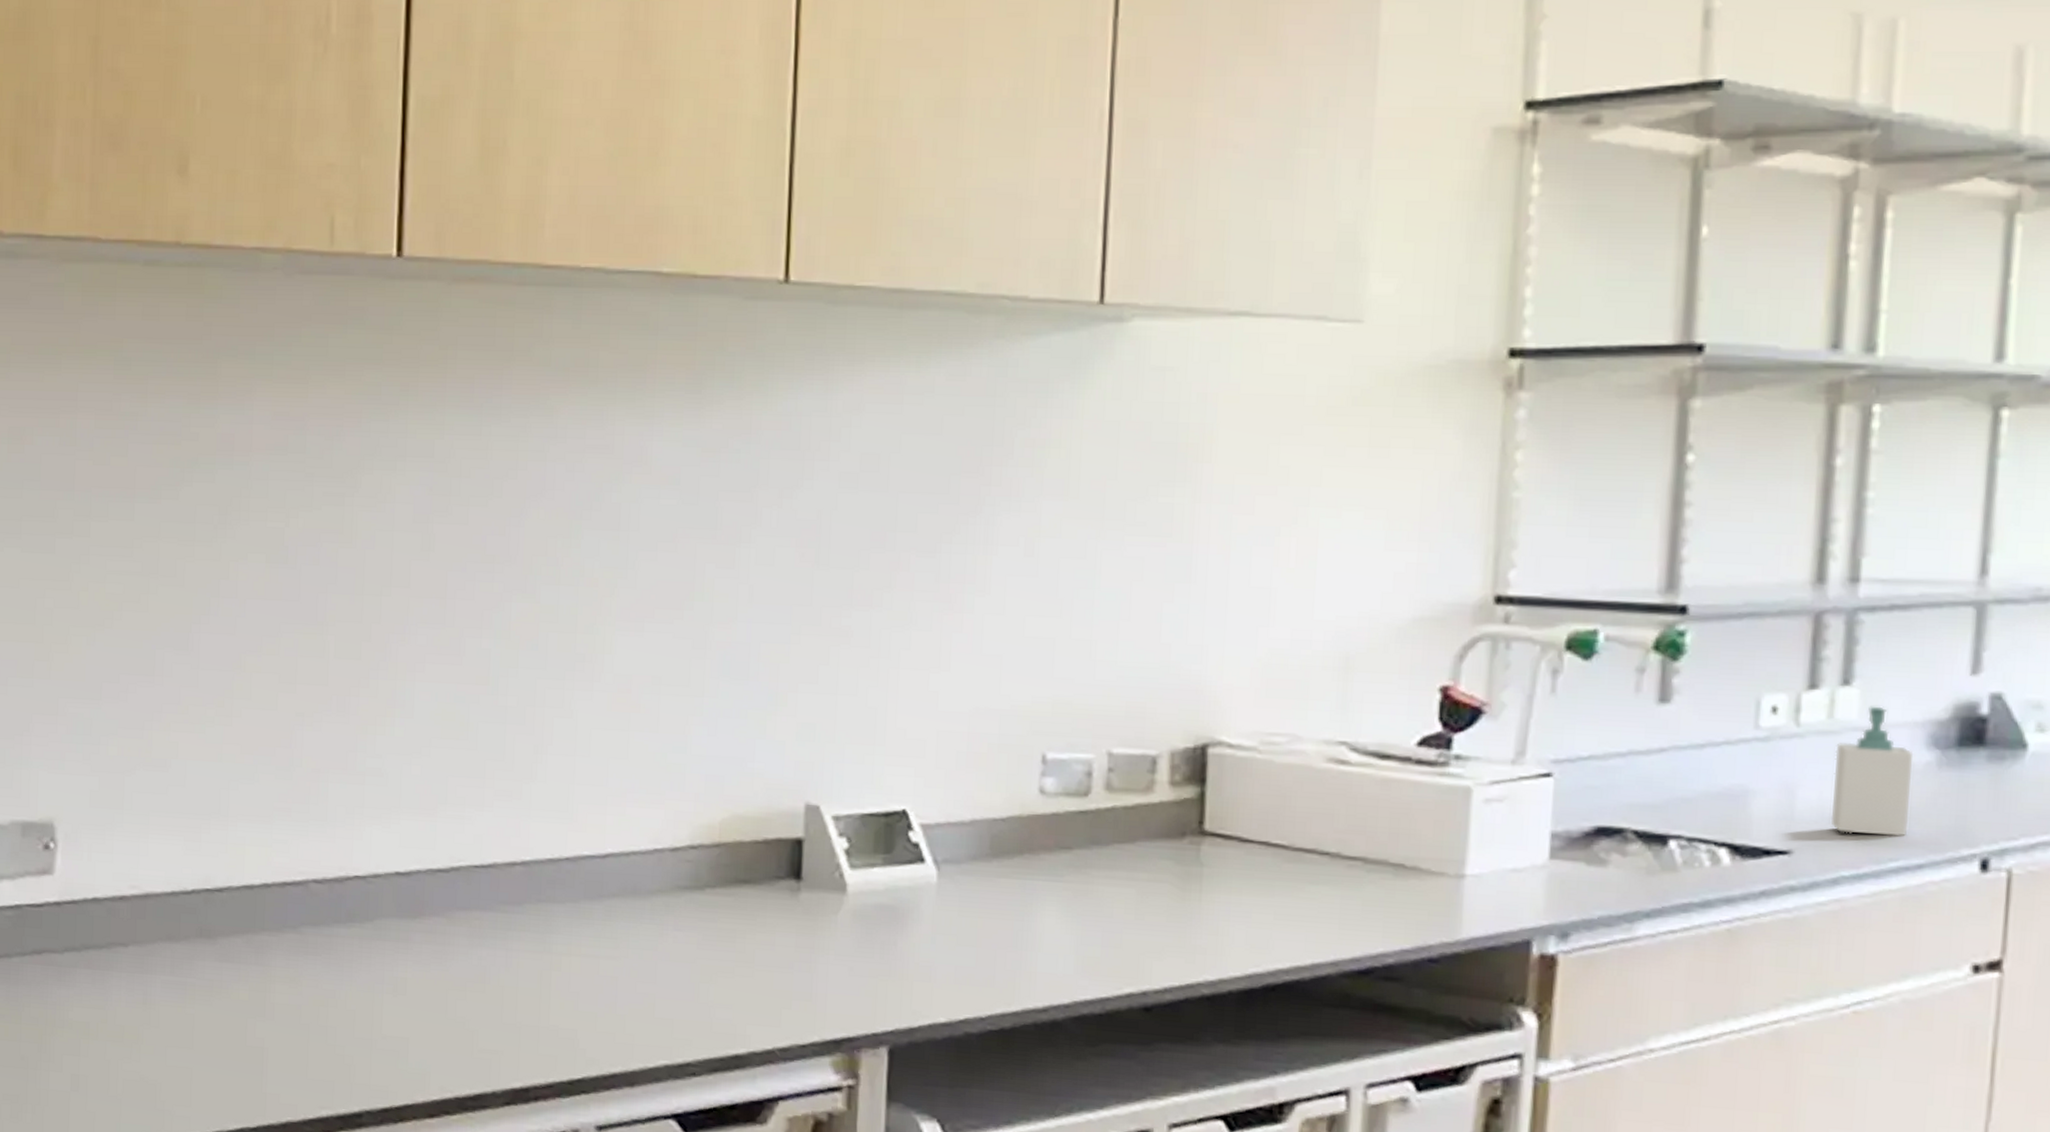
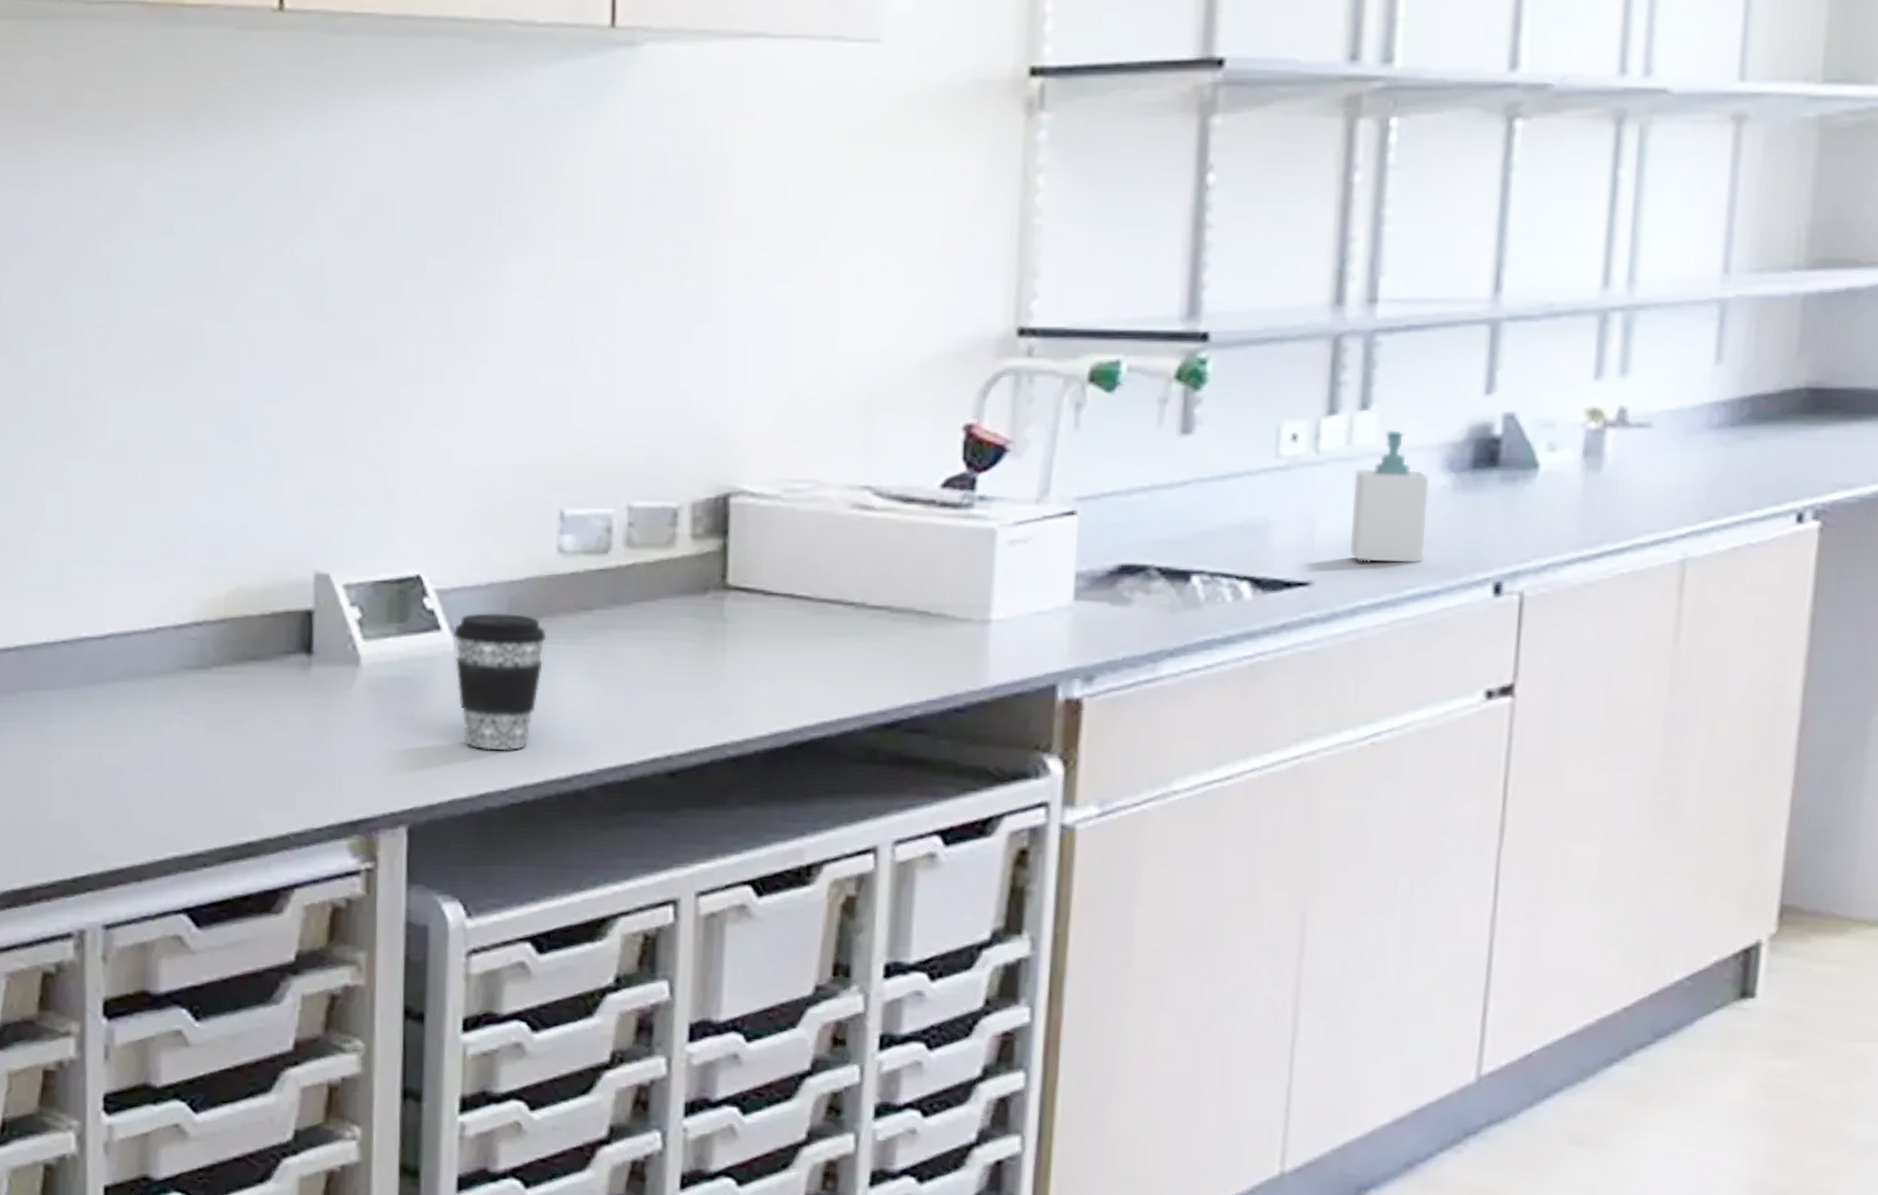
coffee cup: none [936,847,1027,980] -> present [453,613,547,751]

